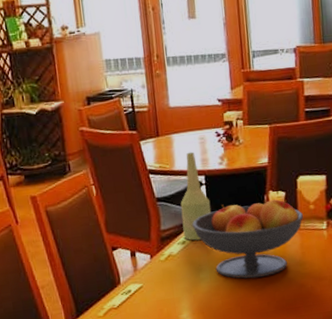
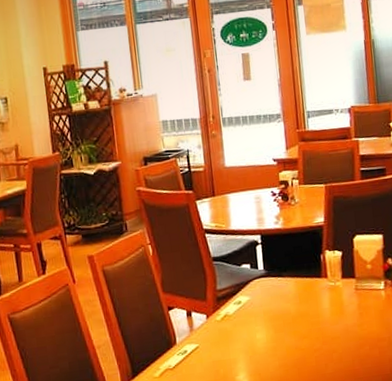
bottle: present [180,152,211,241] -> none [236,211,268,301]
fruit bowl: present [192,199,303,279] -> none [248,259,360,340]

